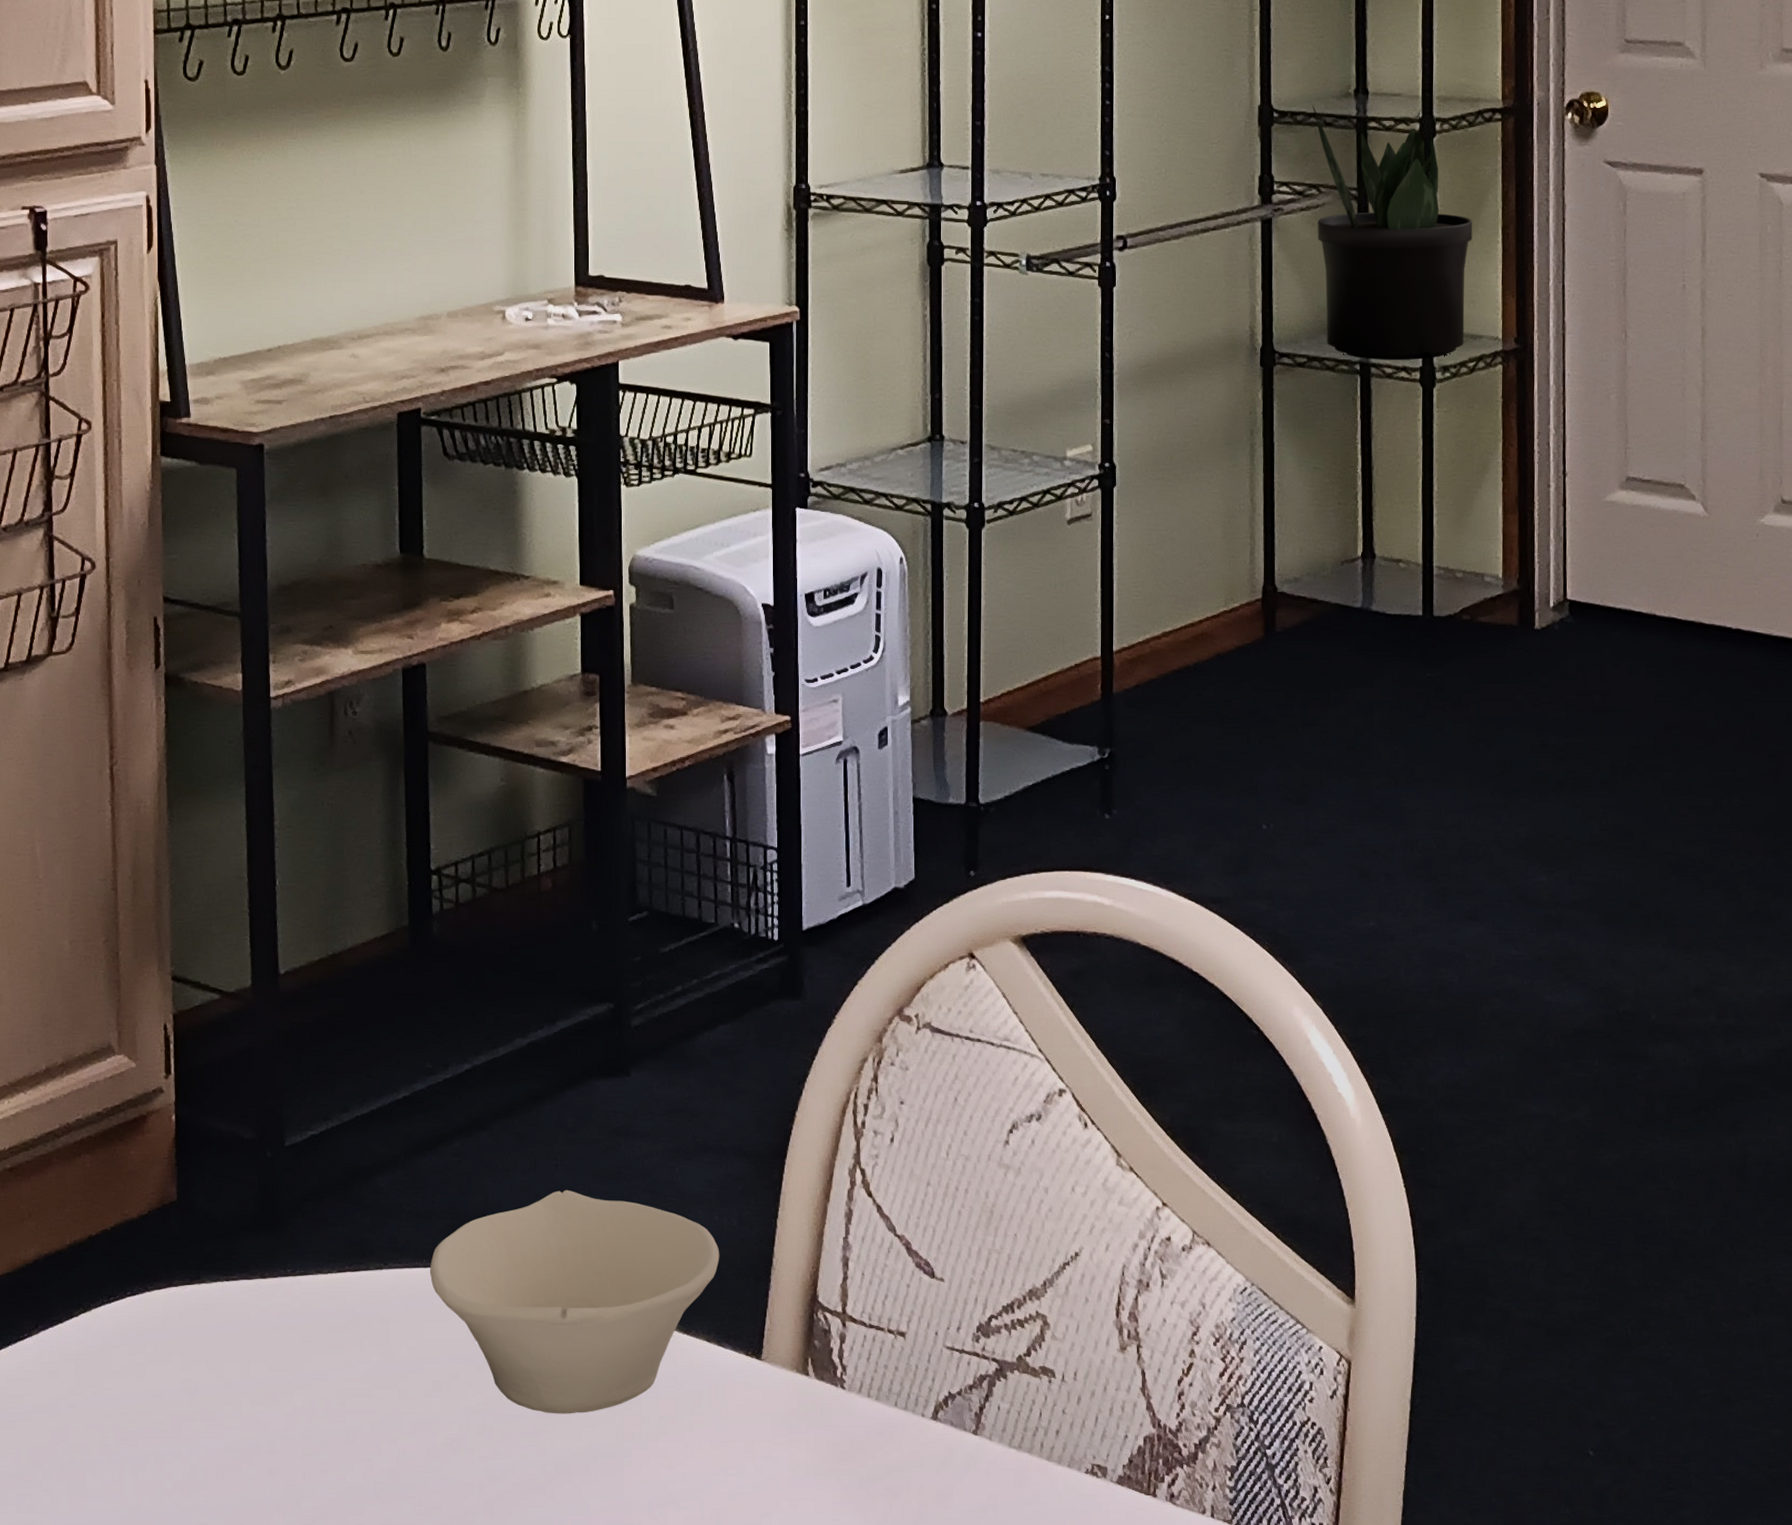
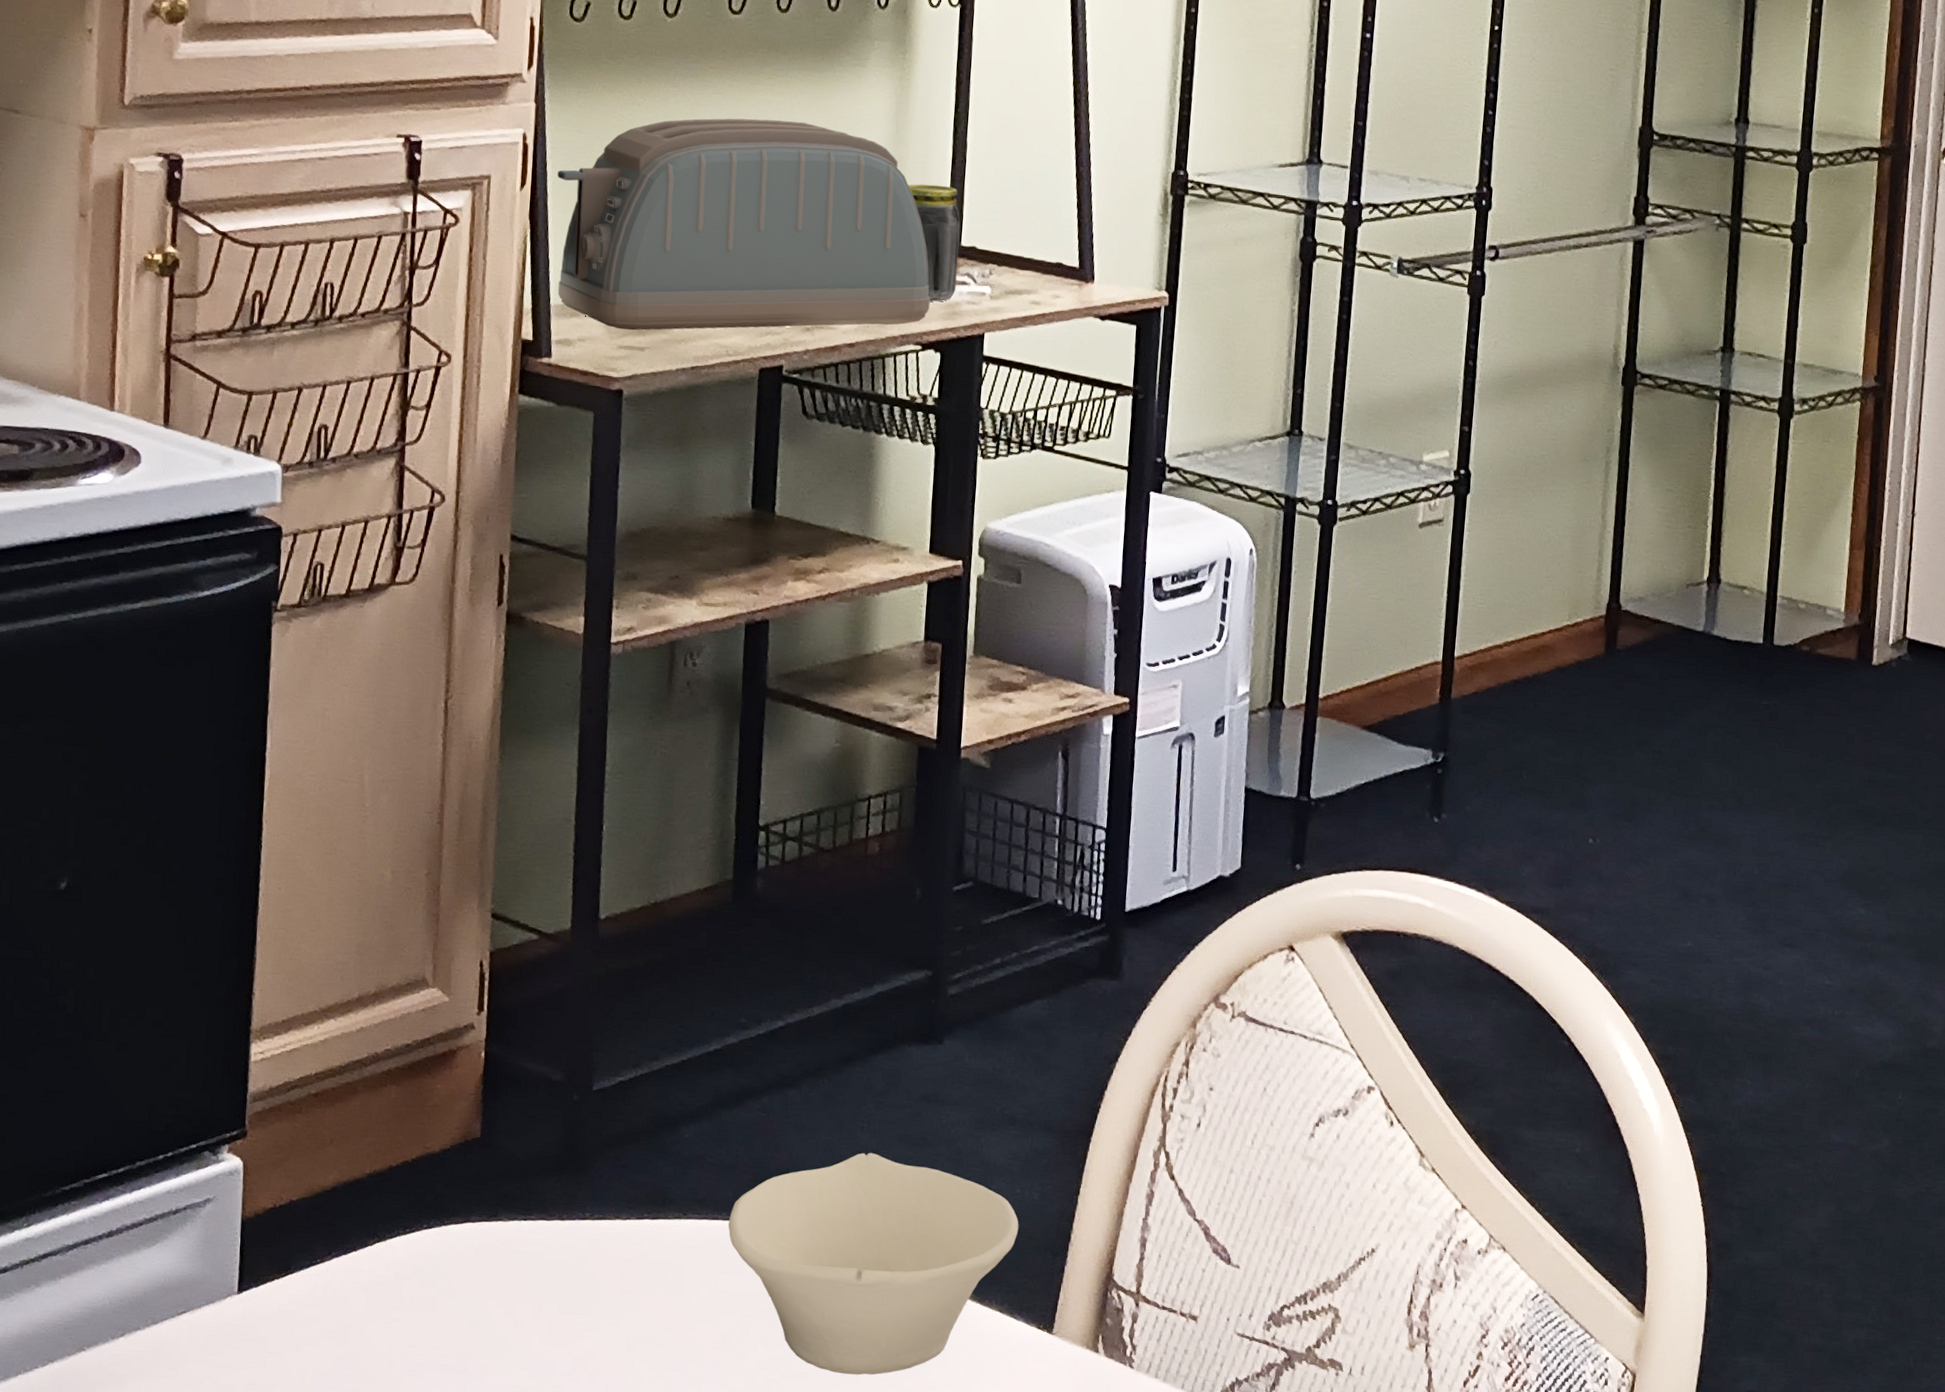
toaster: none [183,164,562,384] -> present [557,118,930,331]
jar: none [532,216,588,333] -> present [908,184,960,302]
planter: present [1312,105,1473,360] -> none [1687,130,1842,391]

